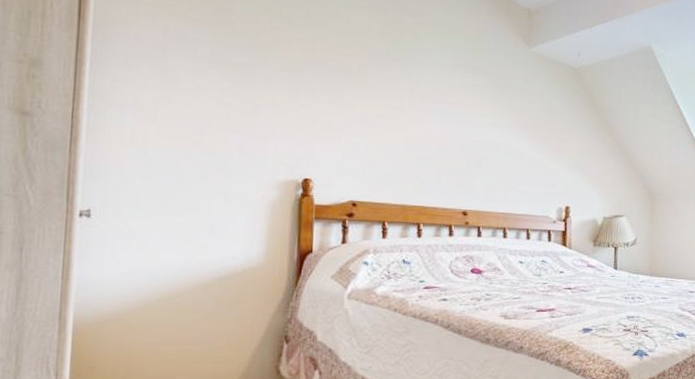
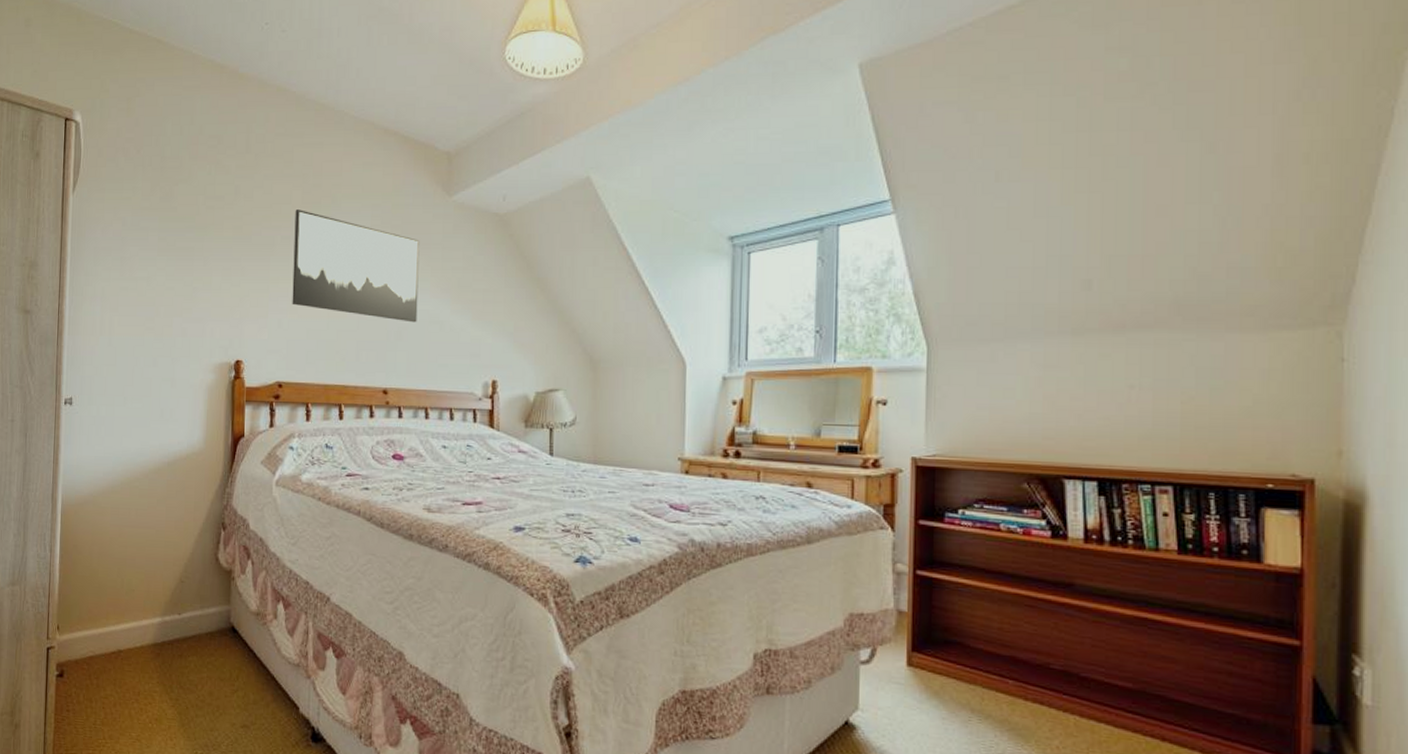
wall art: none [368,41,501,154] -> present [292,210,420,323]

